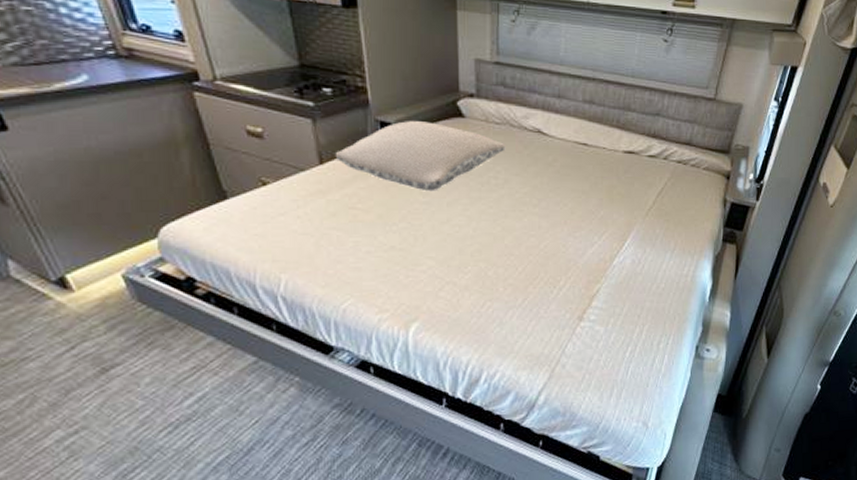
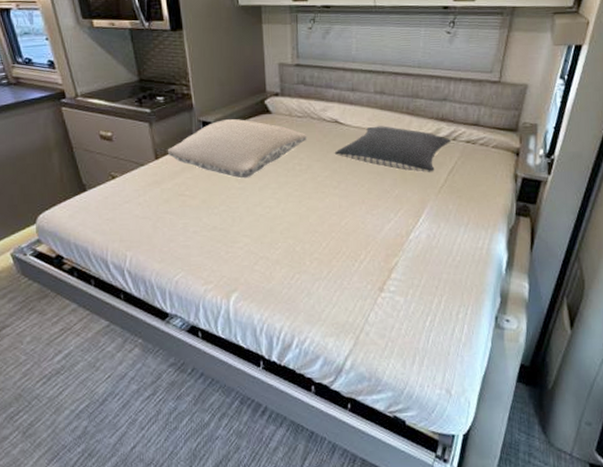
pillow: none [535,139,662,193] -> present [334,126,451,172]

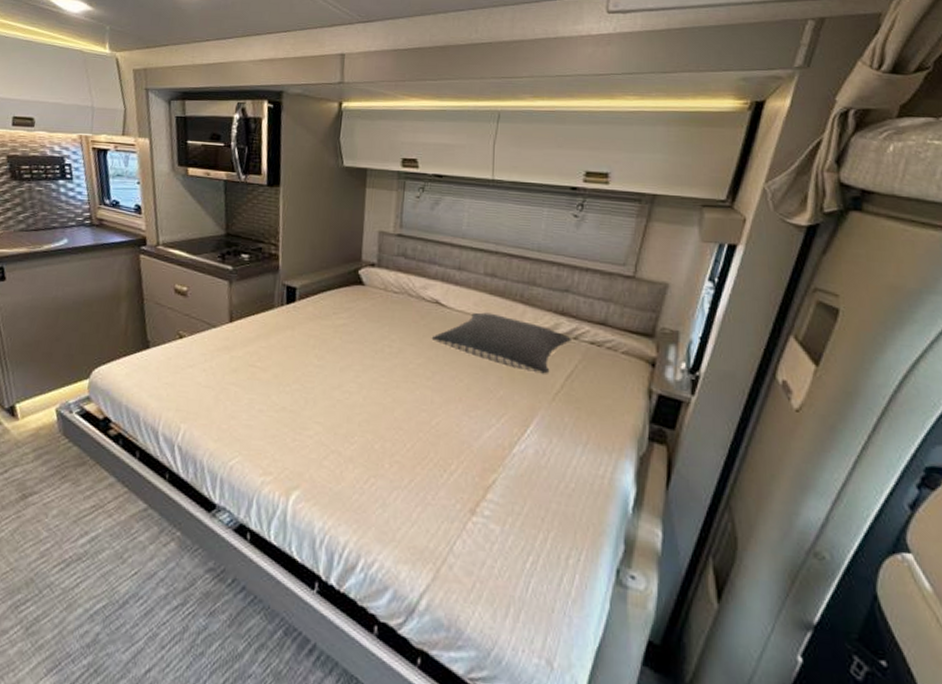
pillow: present [167,119,307,179] -> none [243,286,402,356]

